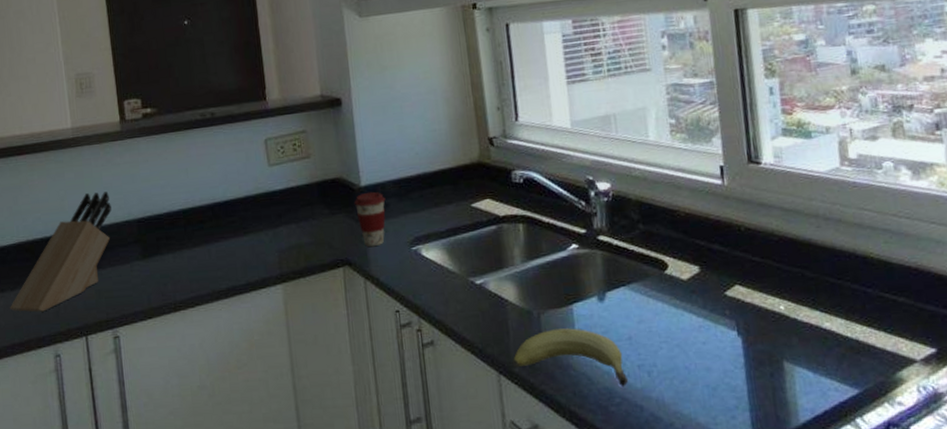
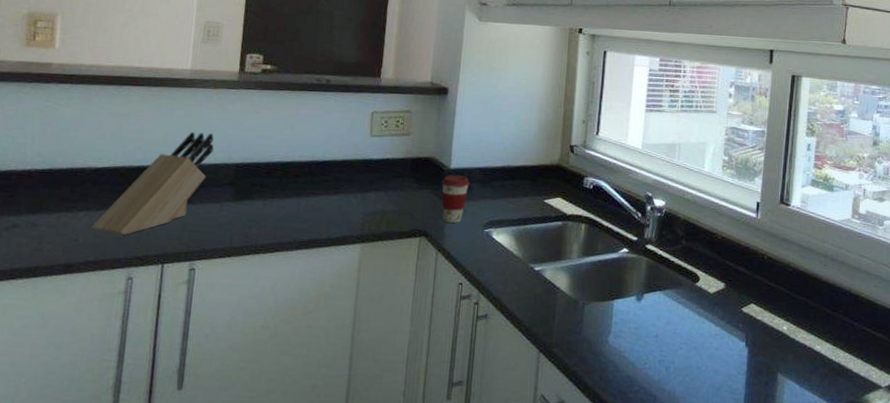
fruit: present [512,328,629,387] -> none [552,319,649,378]

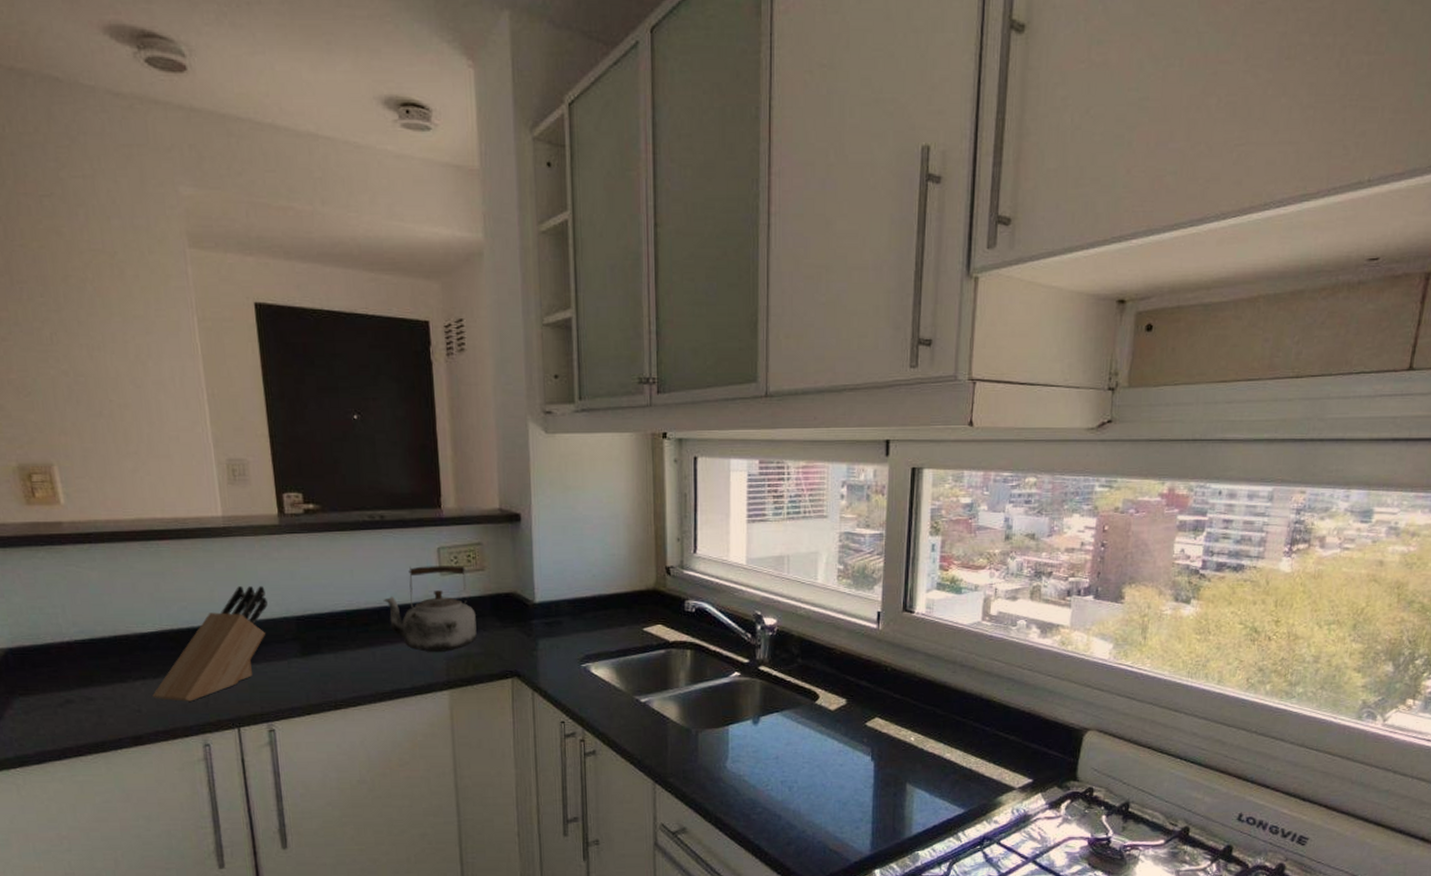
kettle: none [316,126,396,207] -> present [383,564,477,652]
coffee cup: present [441,175,470,224] -> none [527,610,559,662]

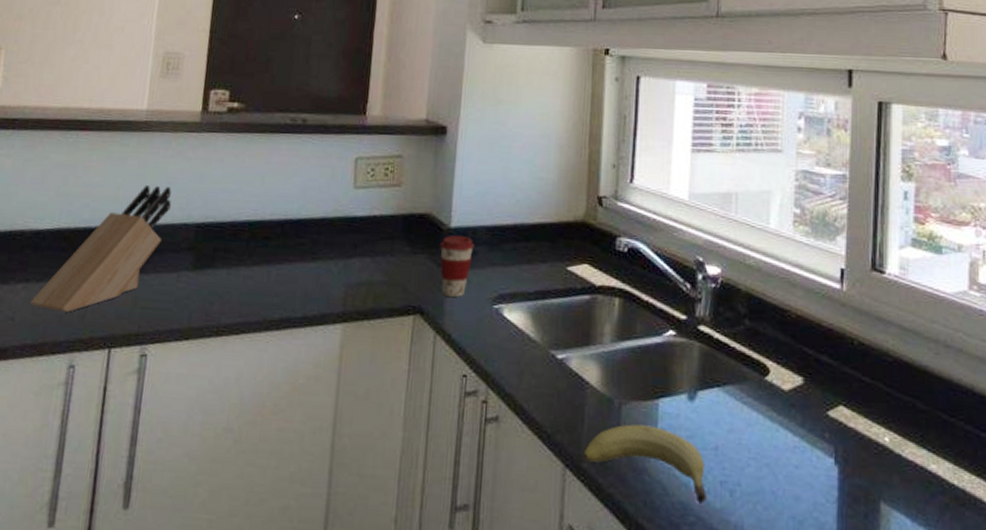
kettle: present [383,564,477,652] -> none [289,176,385,277]
coffee cup: none [527,610,559,662] -> present [439,235,475,298]
fruit: none [667,746,771,799] -> present [581,424,708,505]

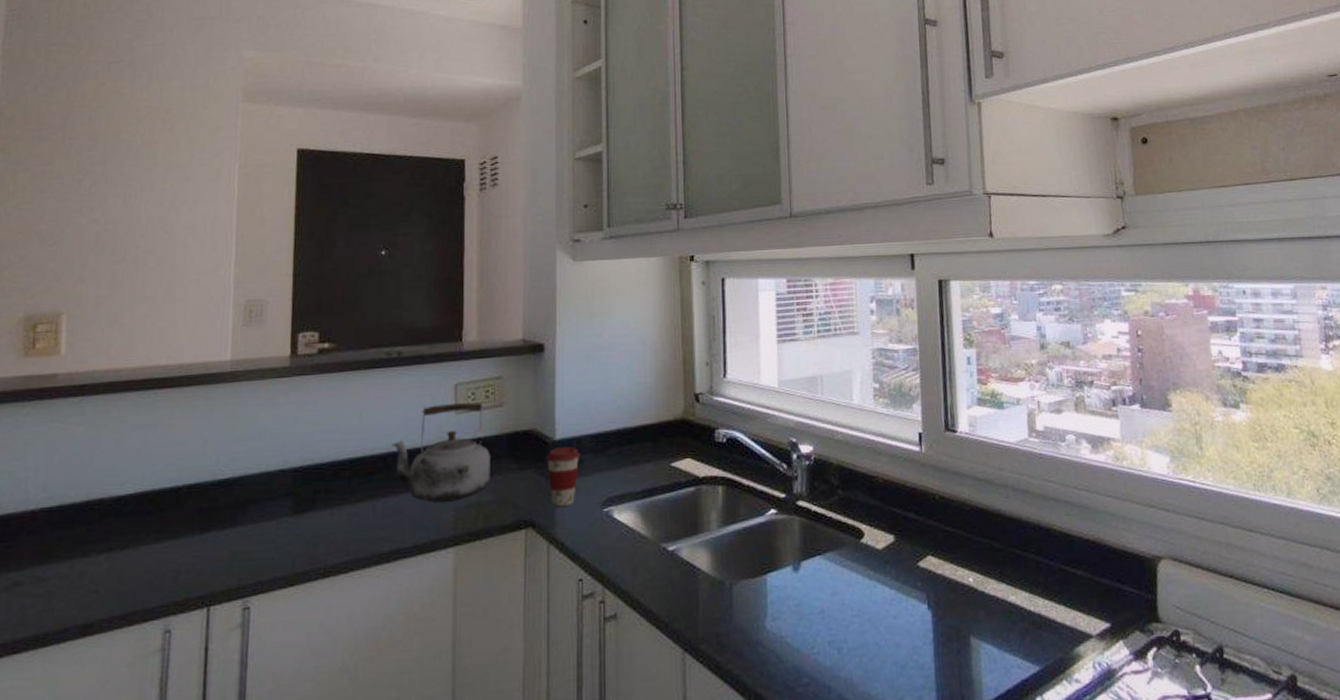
knife block: present [30,186,172,313] -> none [115,435,265,577]
kettle: none [289,176,385,277] -> present [391,401,490,503]
fruit: present [581,424,708,505] -> none [699,600,818,666]

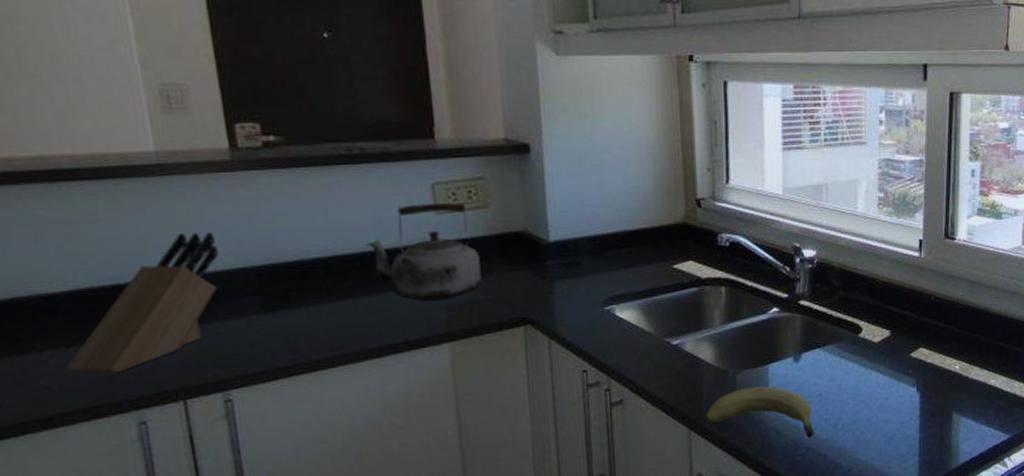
knife block: none [115,435,265,577] -> present [66,233,219,373]
coffee cup: present [545,447,580,508] -> none [540,249,577,306]
fruit: none [699,600,818,666] -> present [703,386,815,439]

